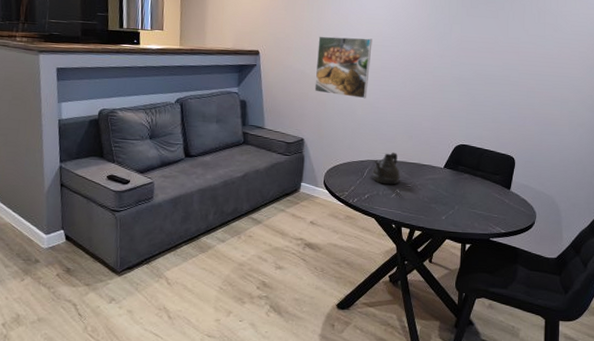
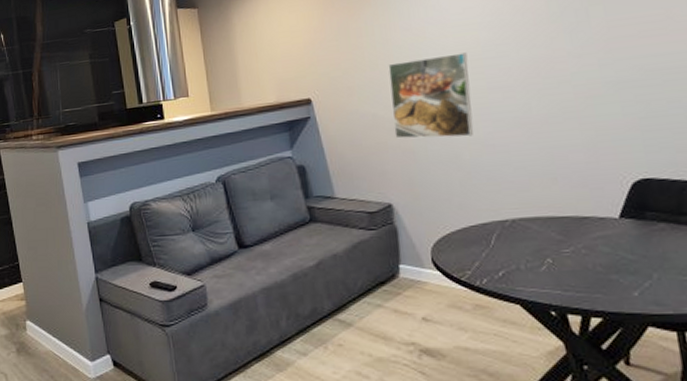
teapot: present [371,152,401,185] -> none [501,205,551,254]

